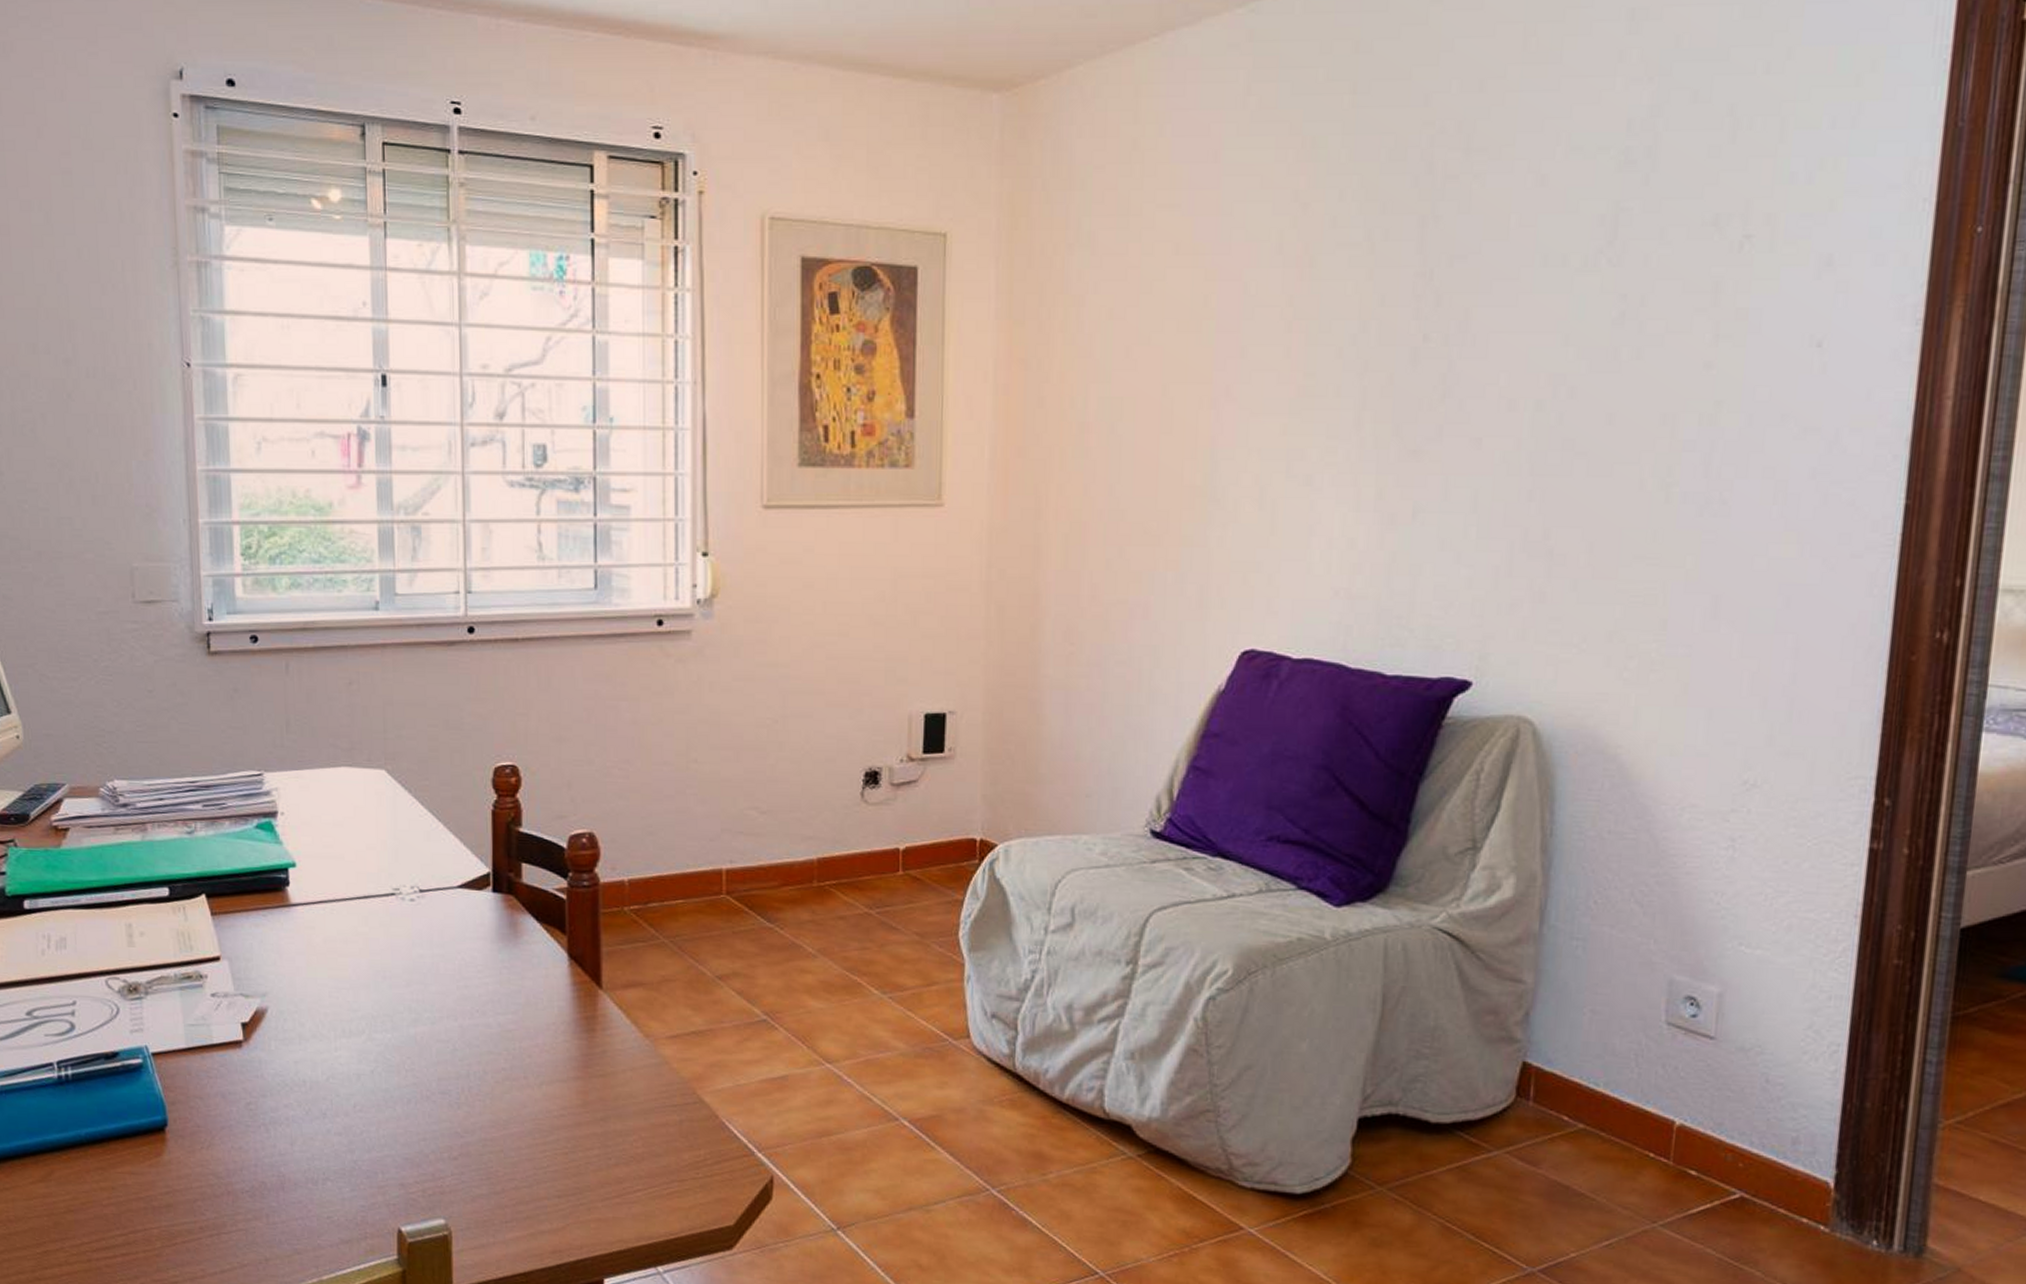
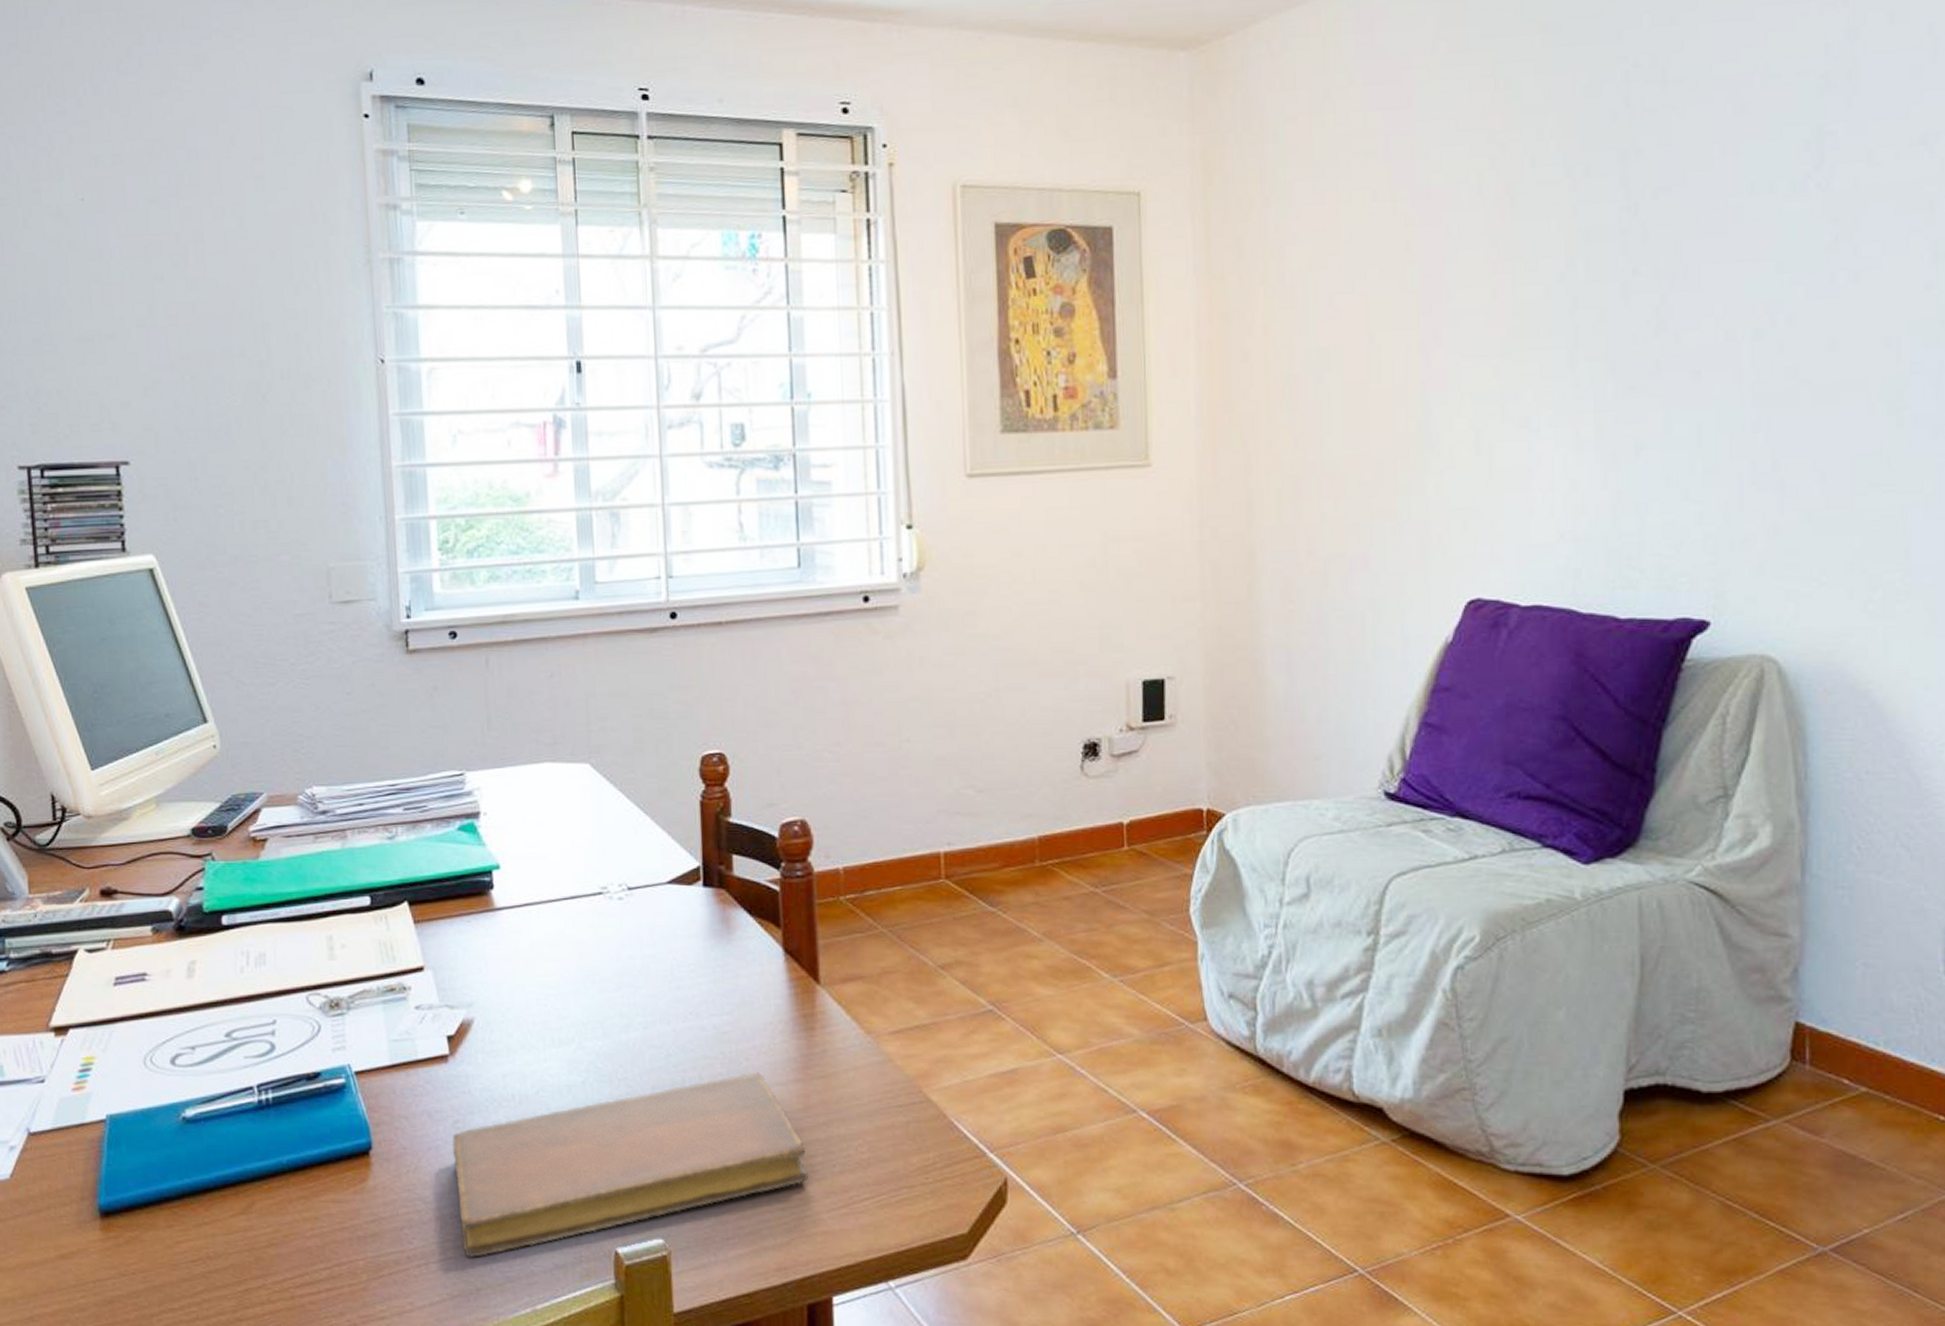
notebook: none [244,1068,586,1231] -> present [452,1071,809,1259]

